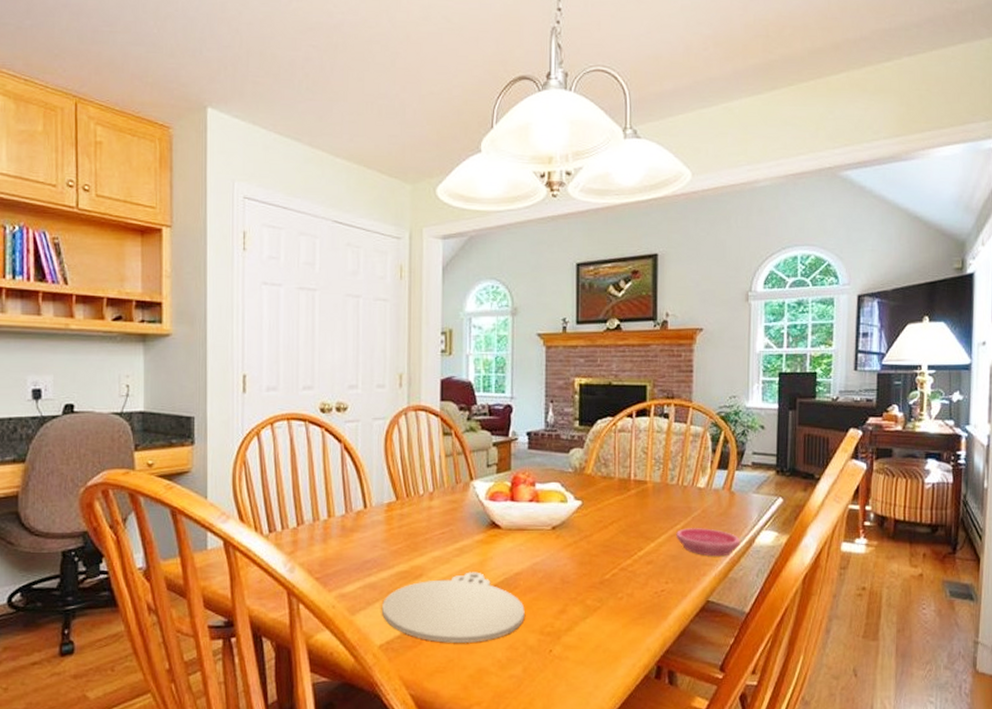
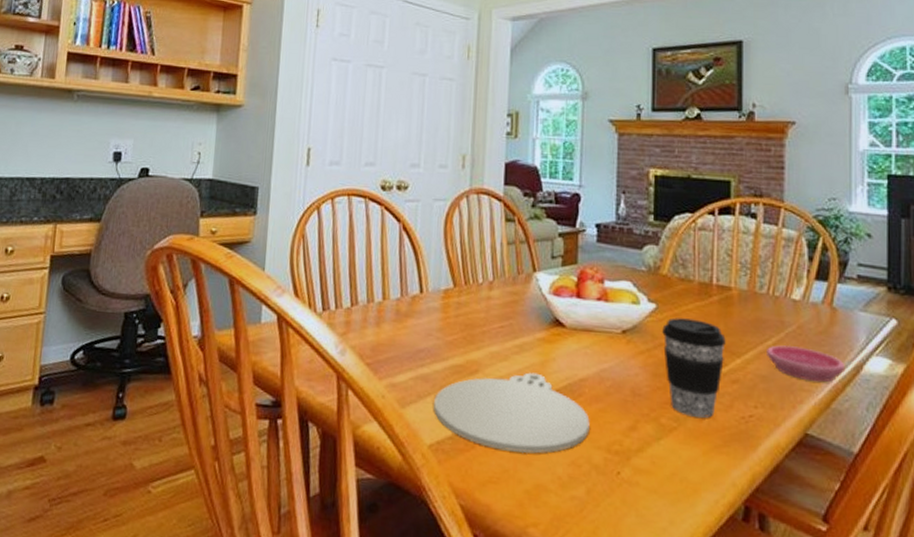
coffee cup: none [587,512,642,596] -> present [662,318,726,418]

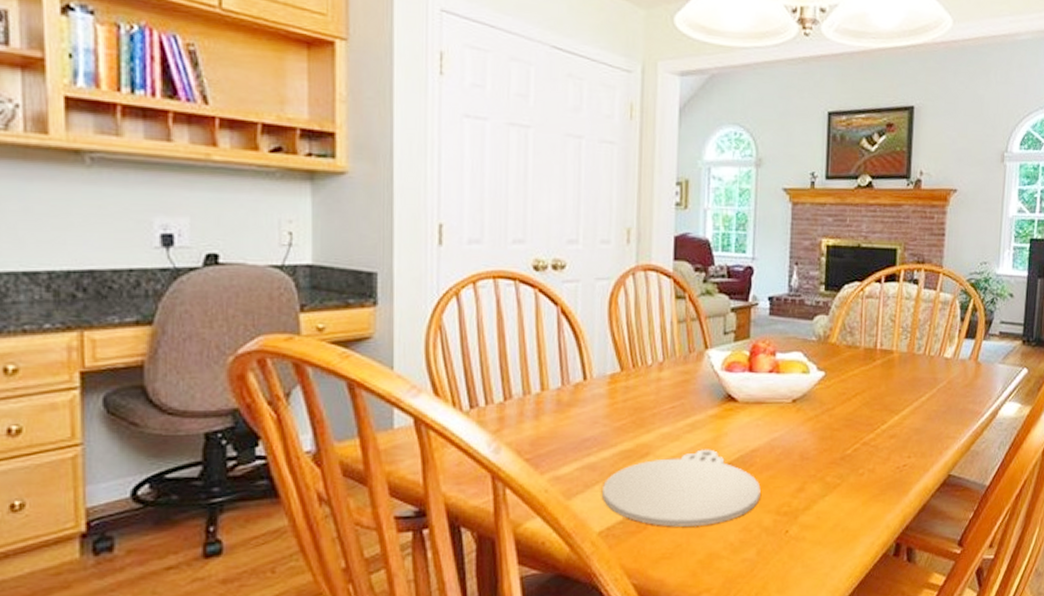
coffee cup: present [662,318,726,418] -> none [830,383,886,472]
saucer: present [767,345,844,383] -> none [921,400,984,429]

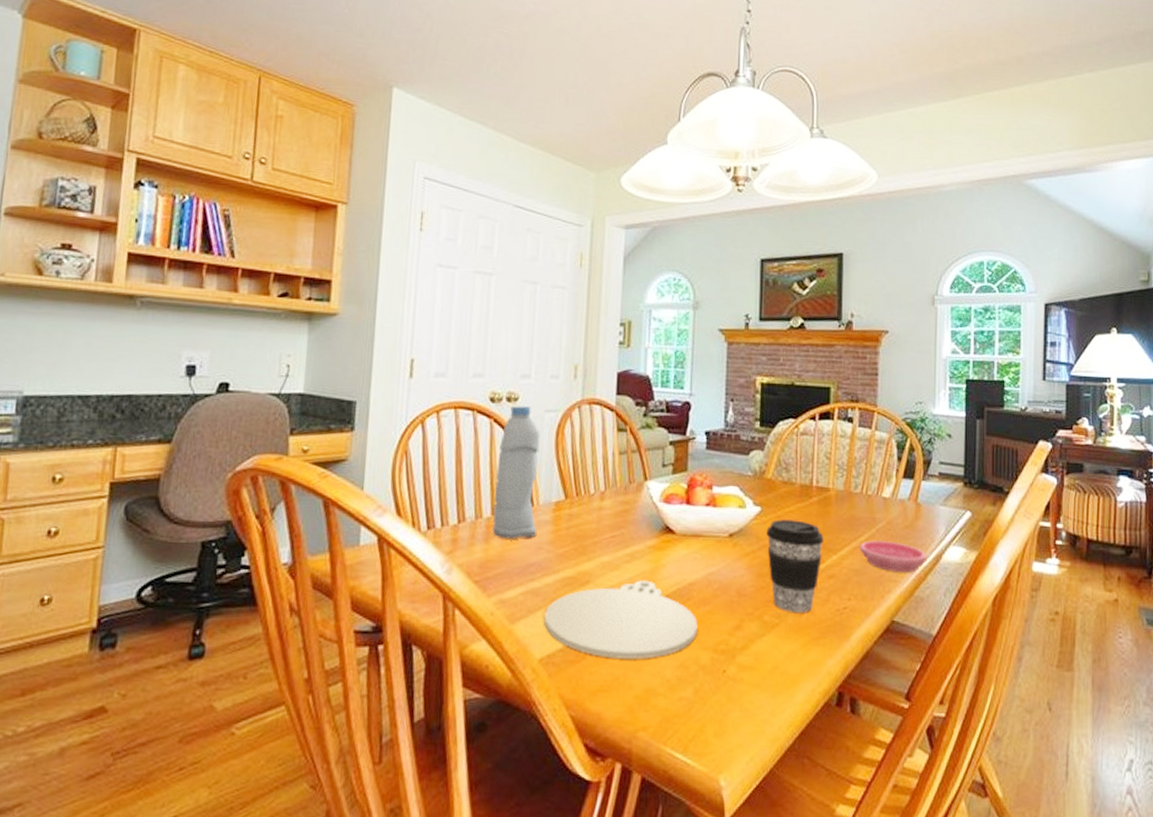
water bottle: none [542,274,592,415] -> present [493,406,540,539]
coffee cup: none [830,383,886,472] -> present [766,519,824,613]
saucer: none [921,400,984,429] -> present [860,540,926,573]

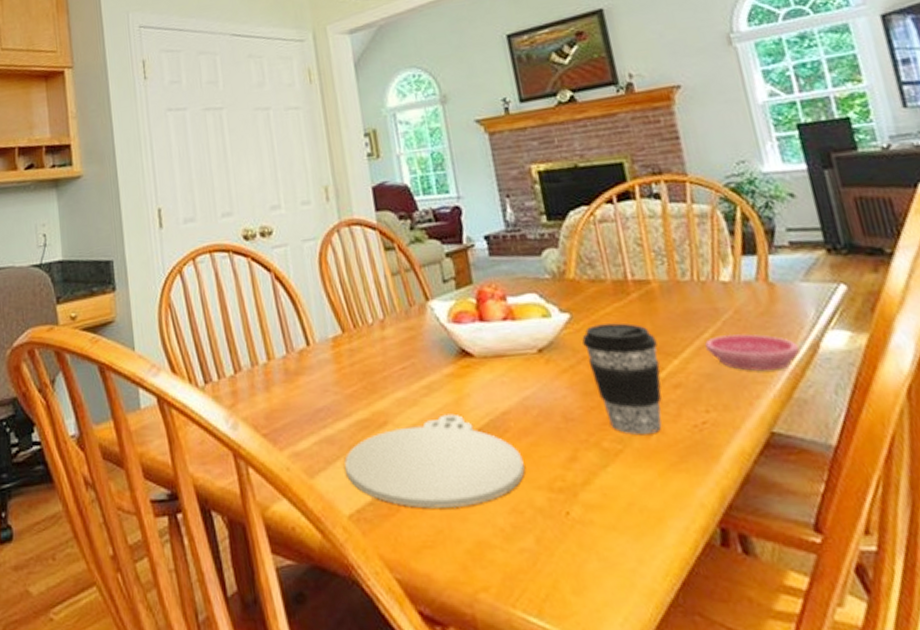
water bottle: present [493,406,540,539] -> none [262,238,320,385]

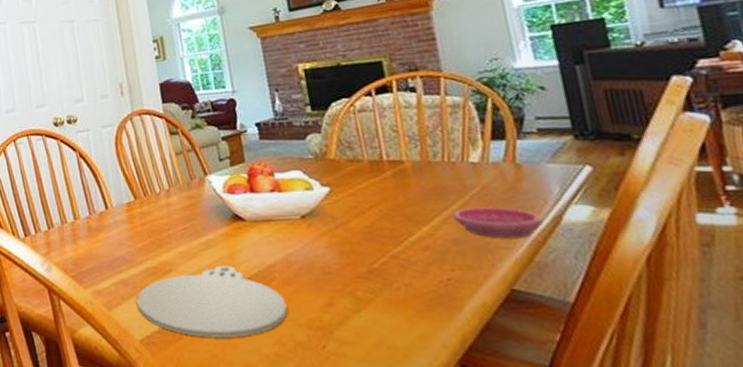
coffee cup: present [582,323,662,434] -> none [340,195,411,287]

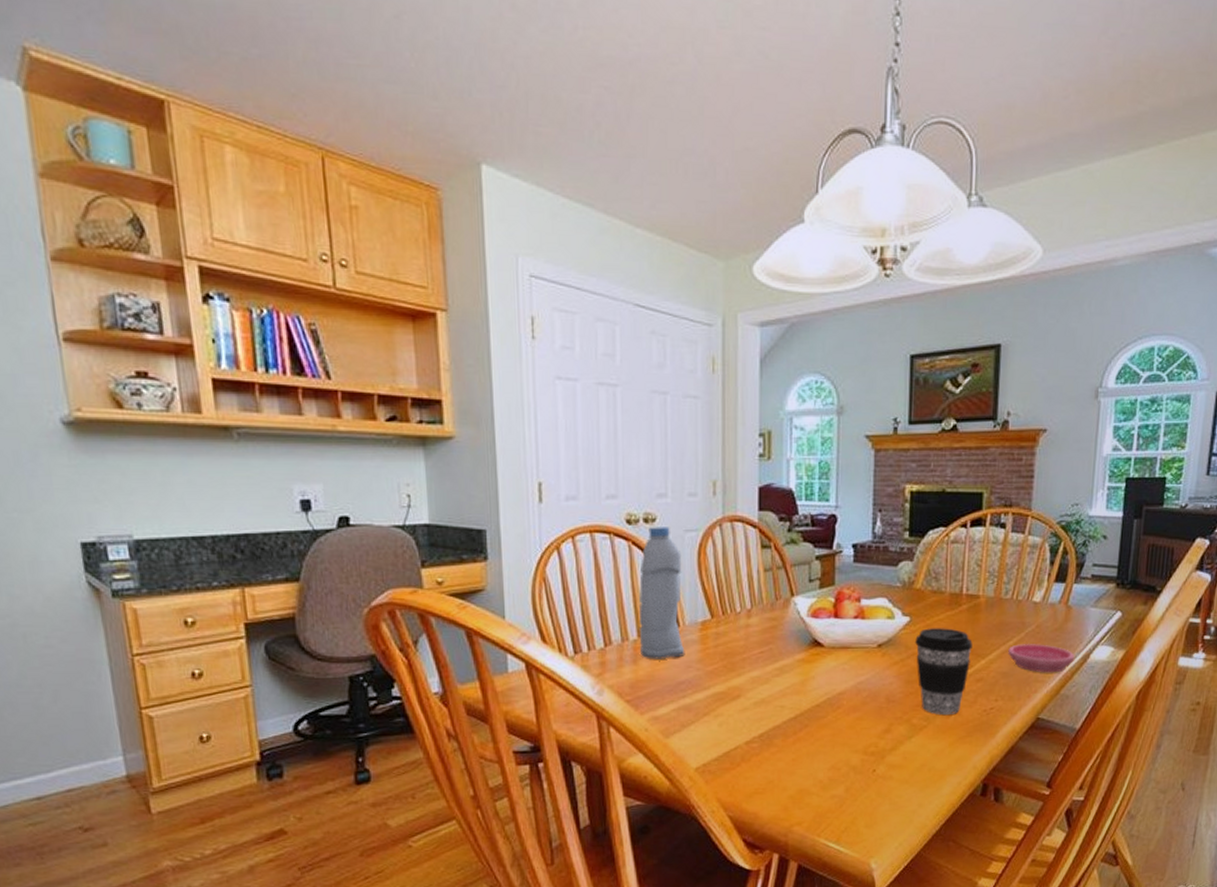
water bottle: none [69,125,116,239] -> present [639,527,685,659]
plate: present [137,265,288,339] -> none [698,692,848,765]
coffee cup: none [340,195,411,287] -> present [915,628,973,715]

